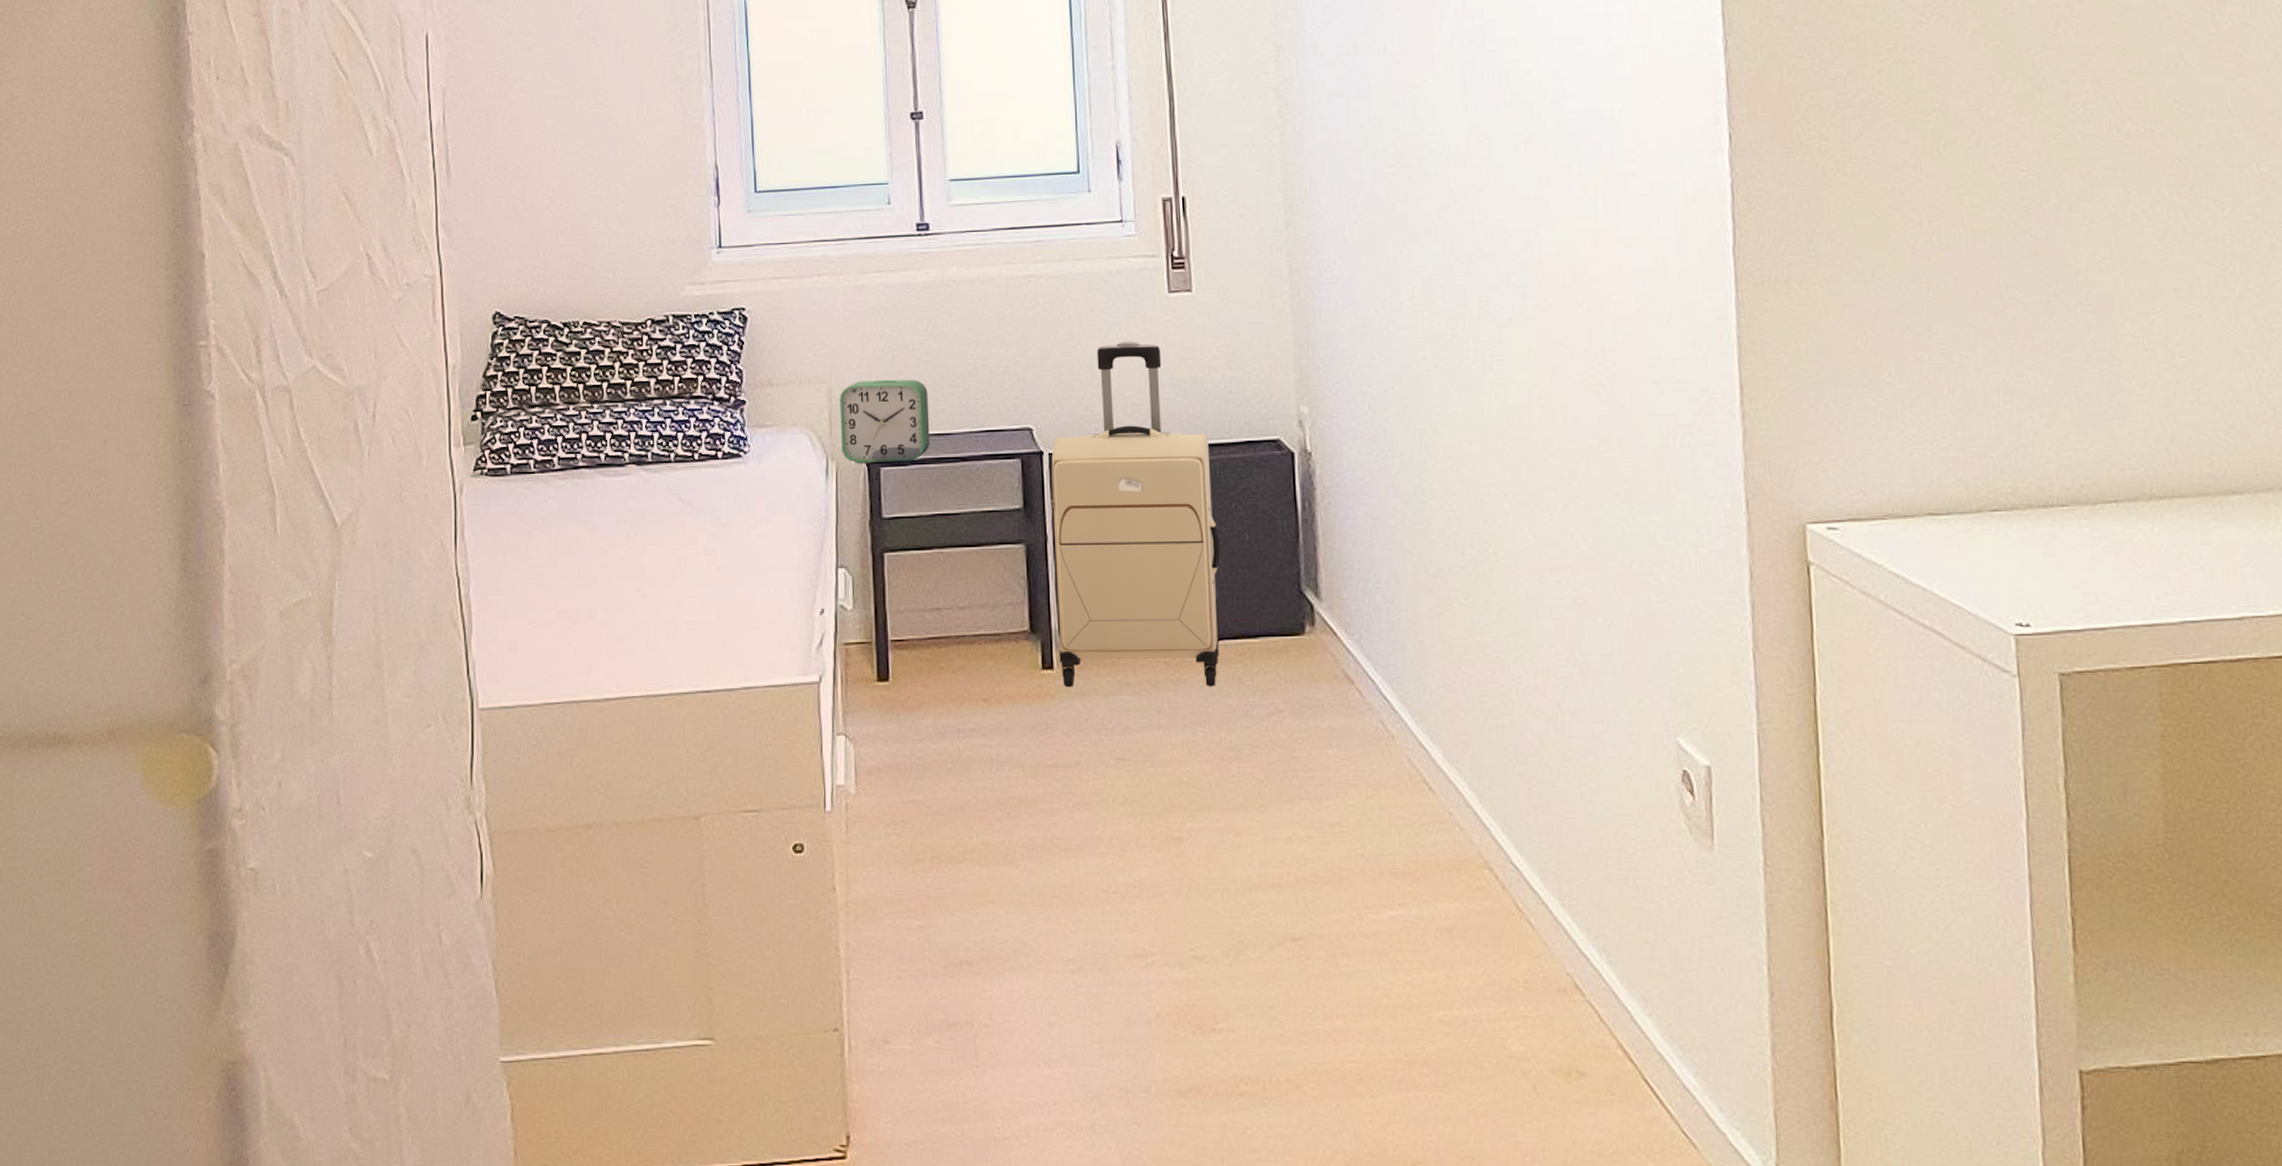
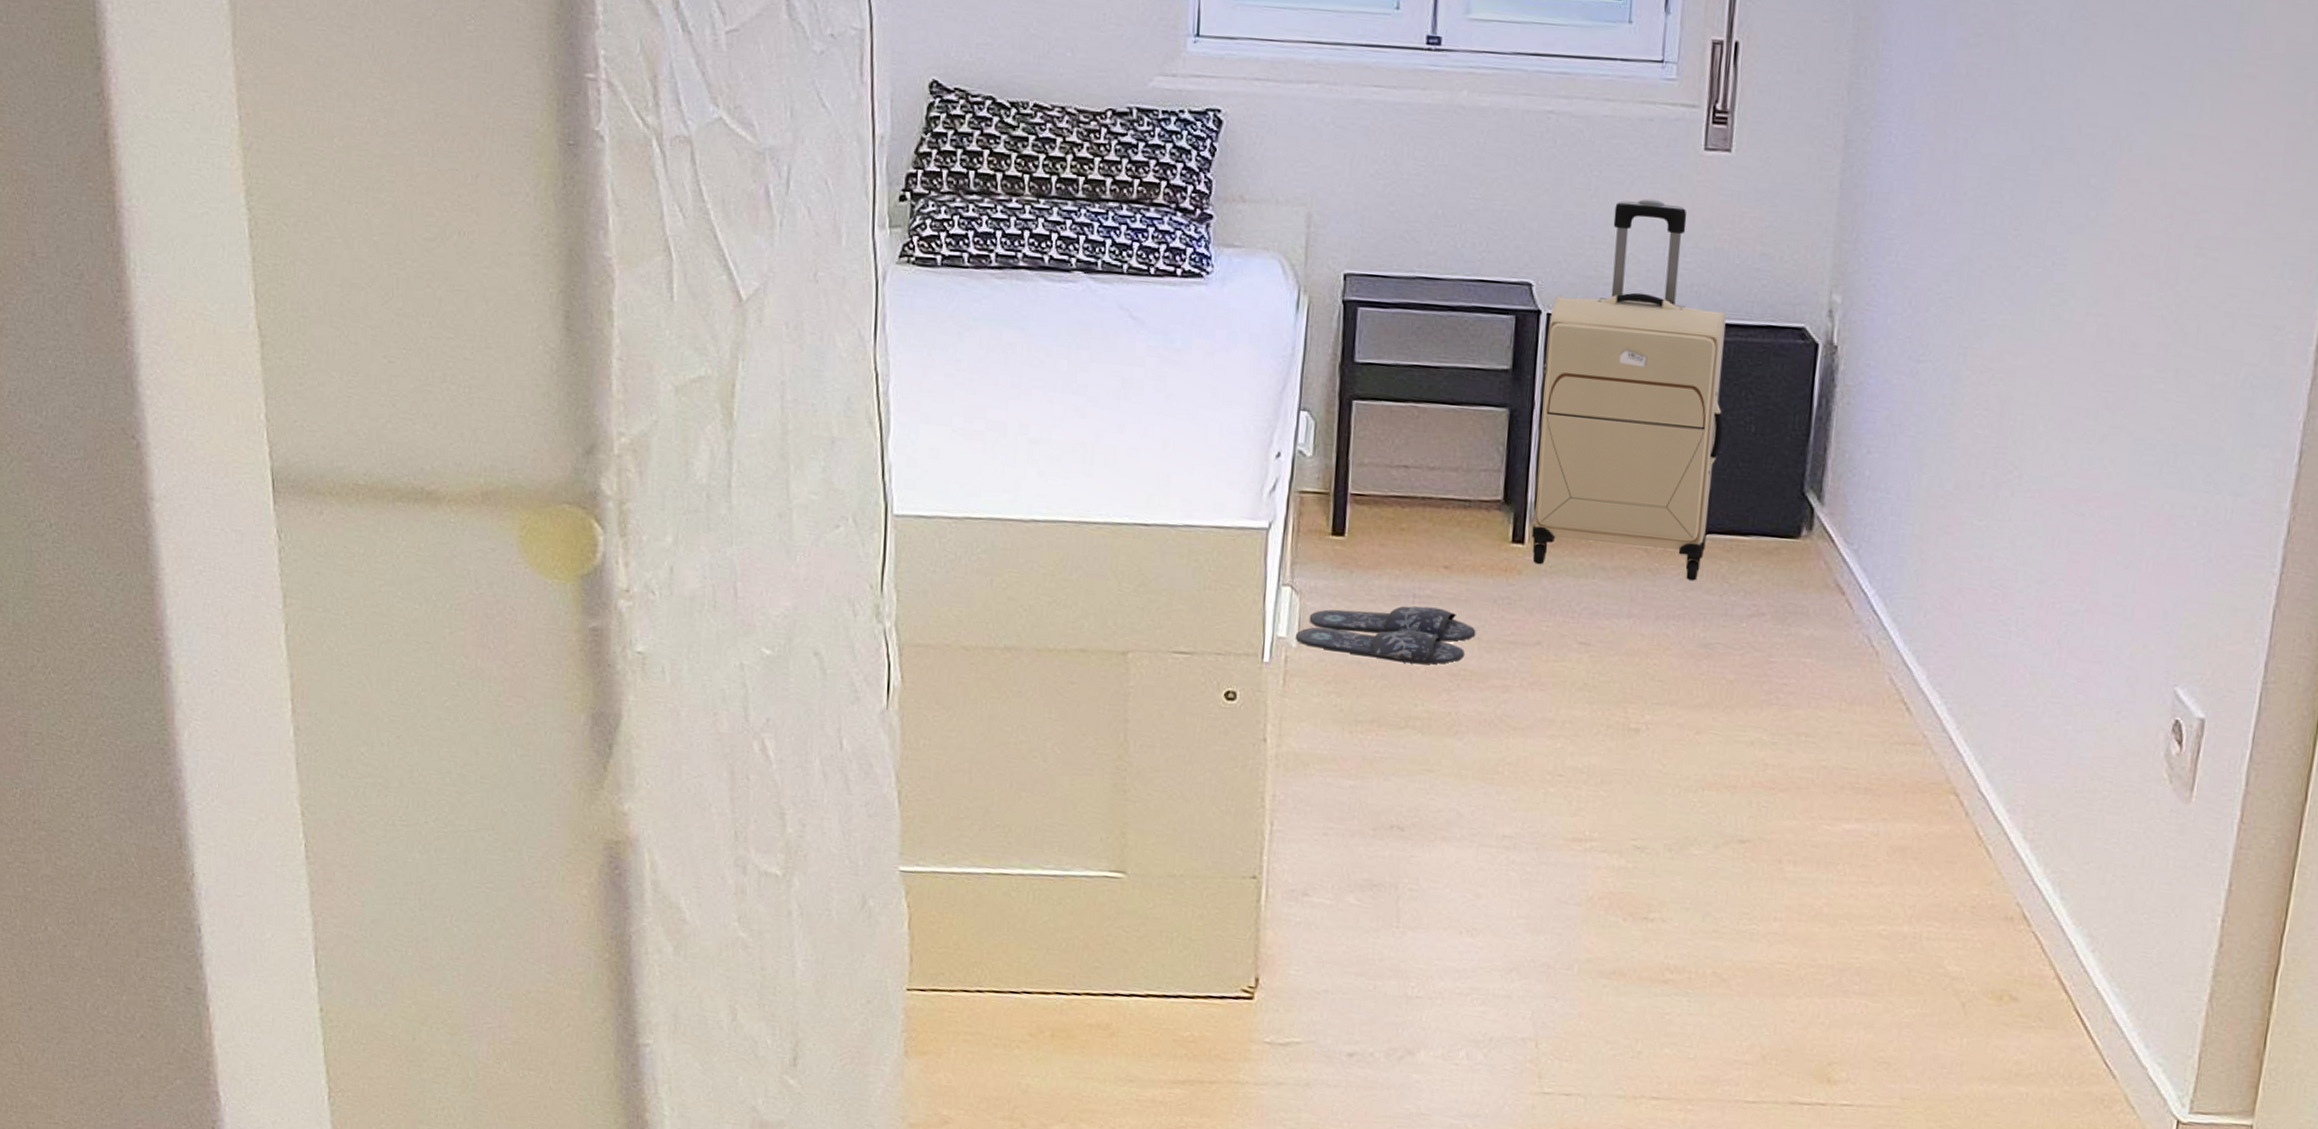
alarm clock: present [839,379,930,463] -> none [1316,208,1420,305]
slippers: none [853,740,1019,797] -> present [1295,606,1476,665]

